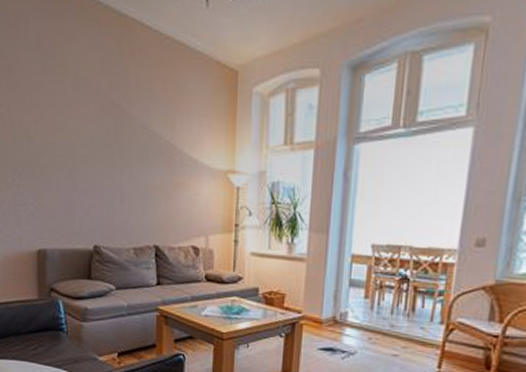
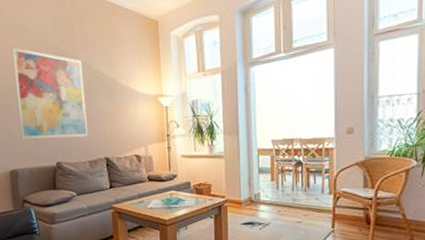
wall art: none [48,93,135,217] -> present [11,48,88,139]

